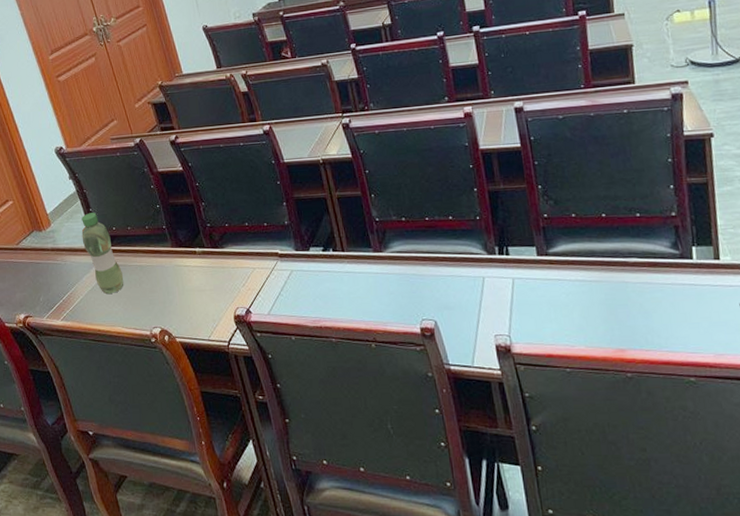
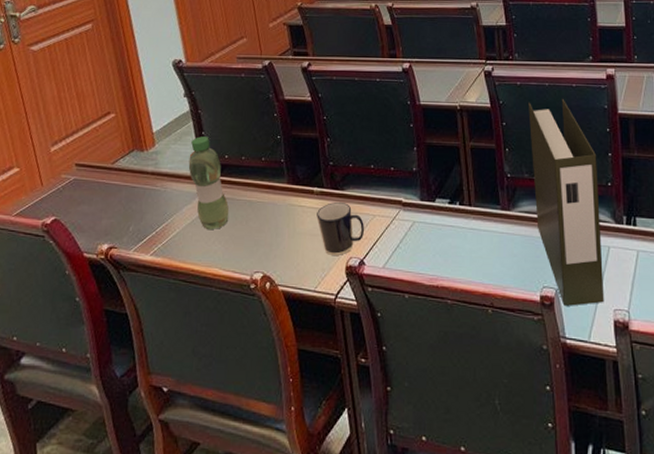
mug: none [201,259,247,307] -> present [316,202,364,255]
binder: none [389,142,484,335] -> present [528,99,604,306]

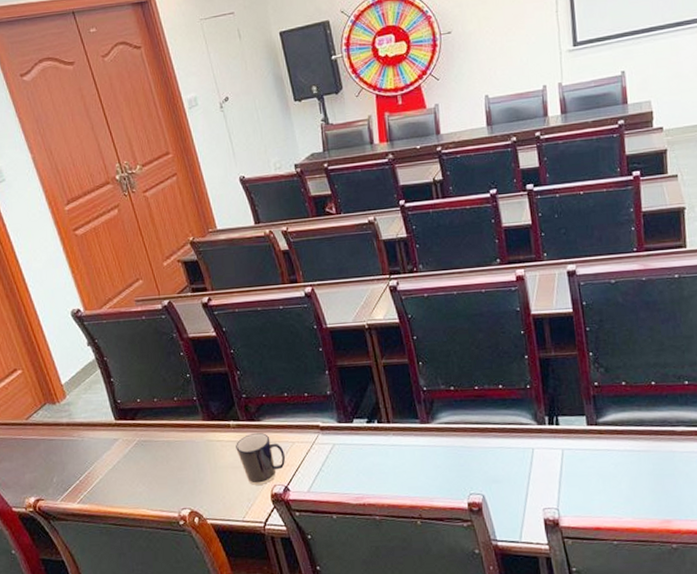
water bottle: present [188,136,229,230] -> none [101,383,150,474]
binder: present [528,99,604,306] -> none [438,306,533,510]

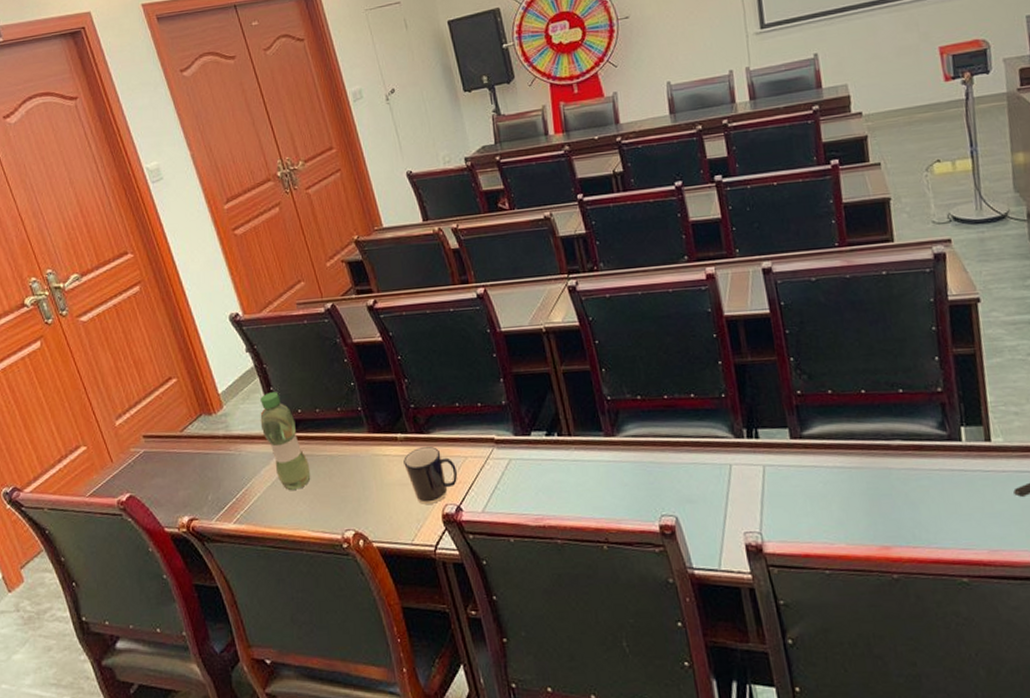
water bottle: none [101,383,150,474] -> present [260,392,311,491]

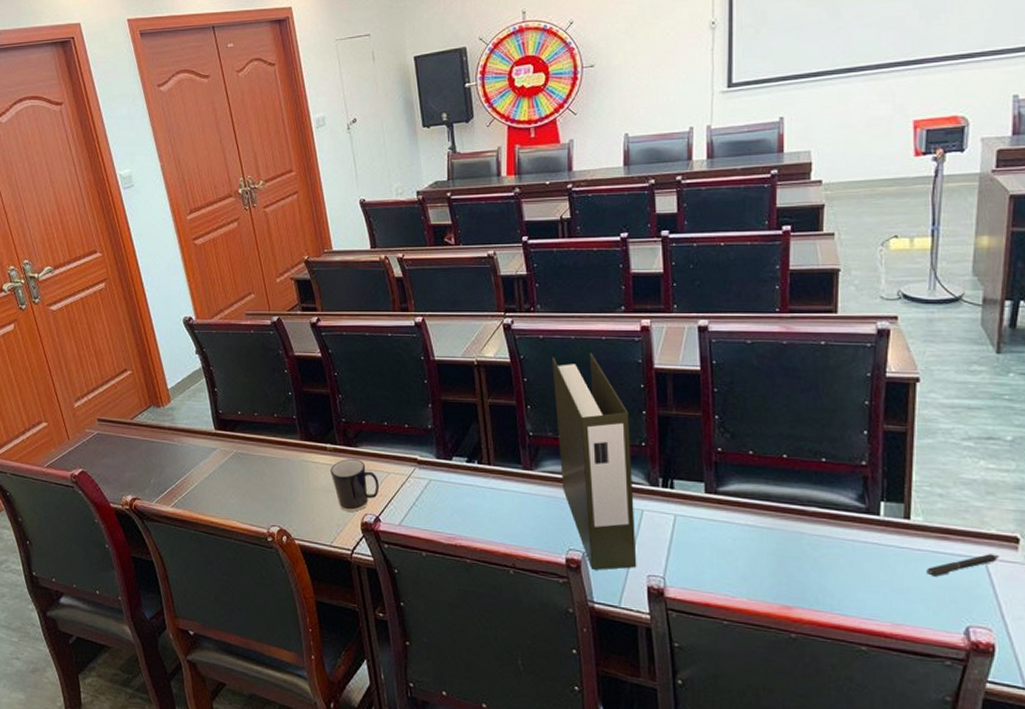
water bottle: present [260,392,311,491] -> none [203,393,245,485]
binder: none [621,307,732,534] -> present [552,353,637,570]

